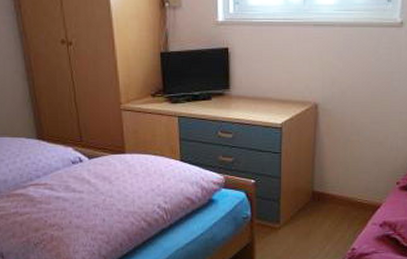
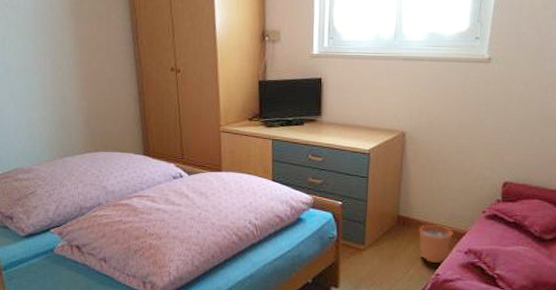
plant pot: none [335,192,368,237] -> present [419,218,453,263]

